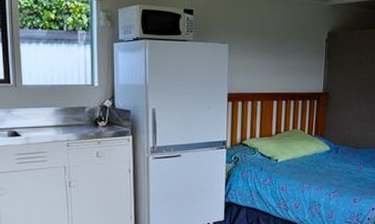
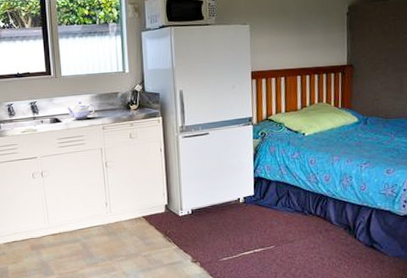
teapot: none [26,115,59,135] -> present [66,102,95,120]

